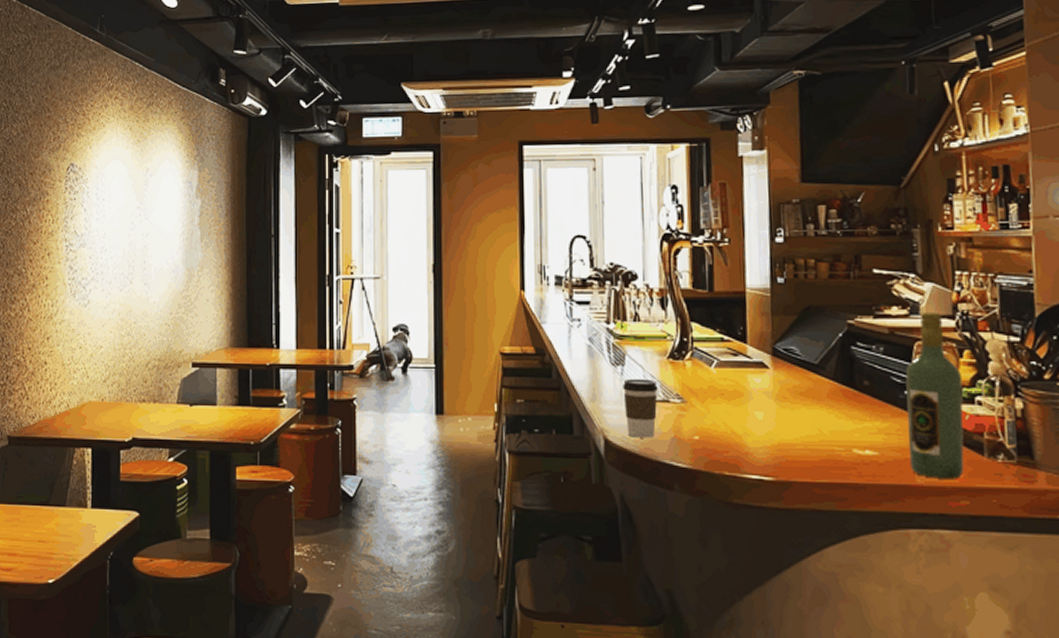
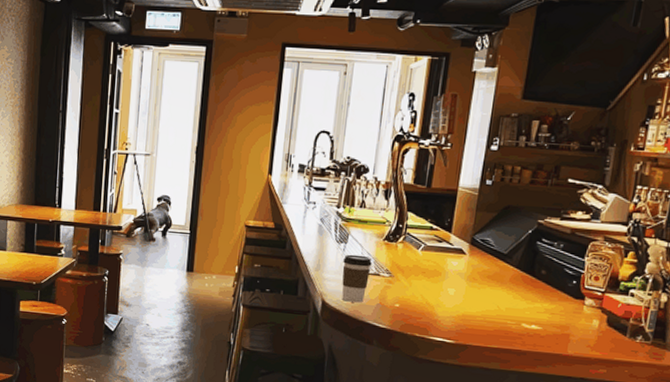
wine bottle: present [905,313,964,479] -> none [564,218,624,353]

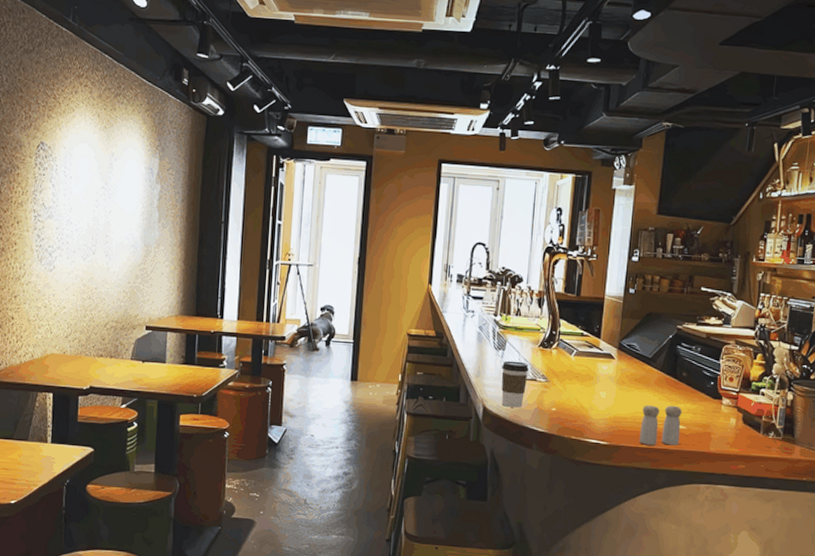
salt and pepper shaker: none [488,303,538,347] -> present [639,405,682,446]

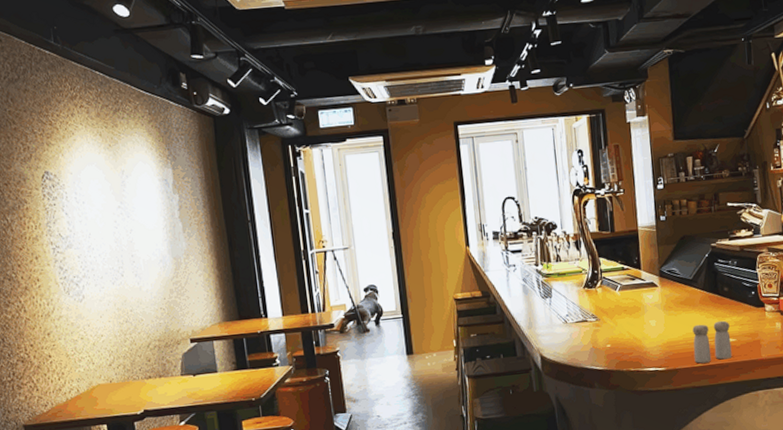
coffee cup: present [501,360,529,408] -> none [551,305,579,352]

